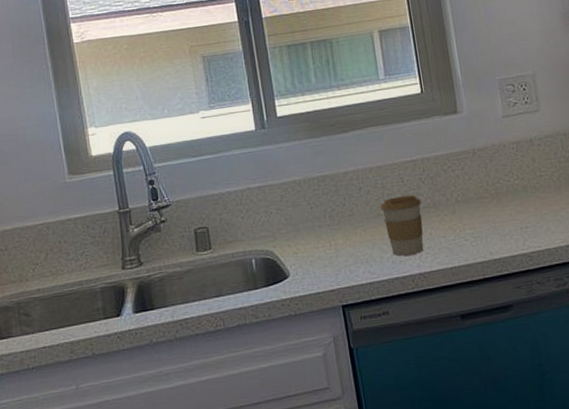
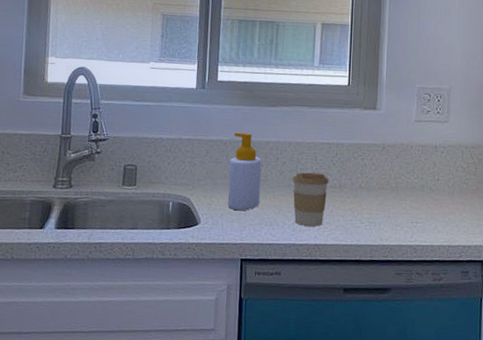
soap bottle: none [307,167,350,254] -> present [227,132,262,211]

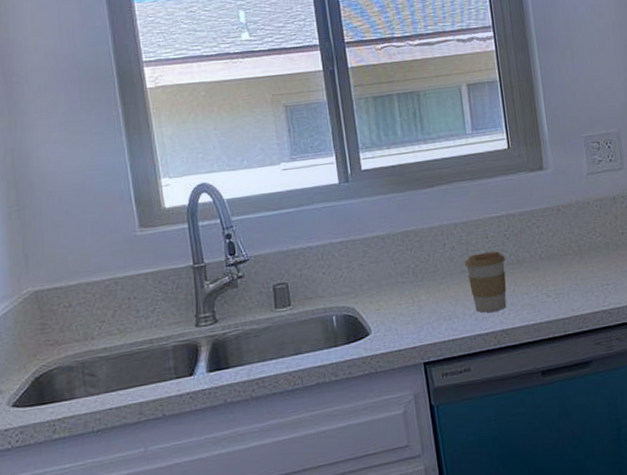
soap bottle: present [227,132,262,211] -> none [391,222,434,311]

